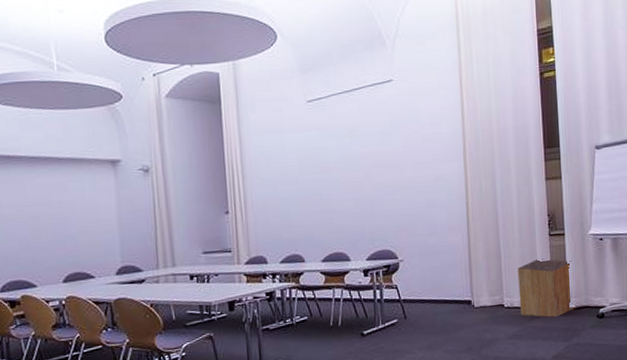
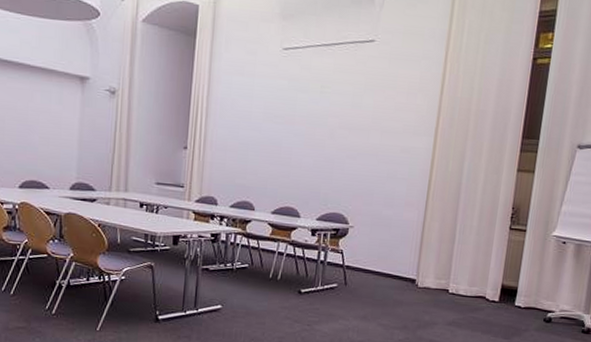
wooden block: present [517,258,577,318] -> none [464,250,528,313]

